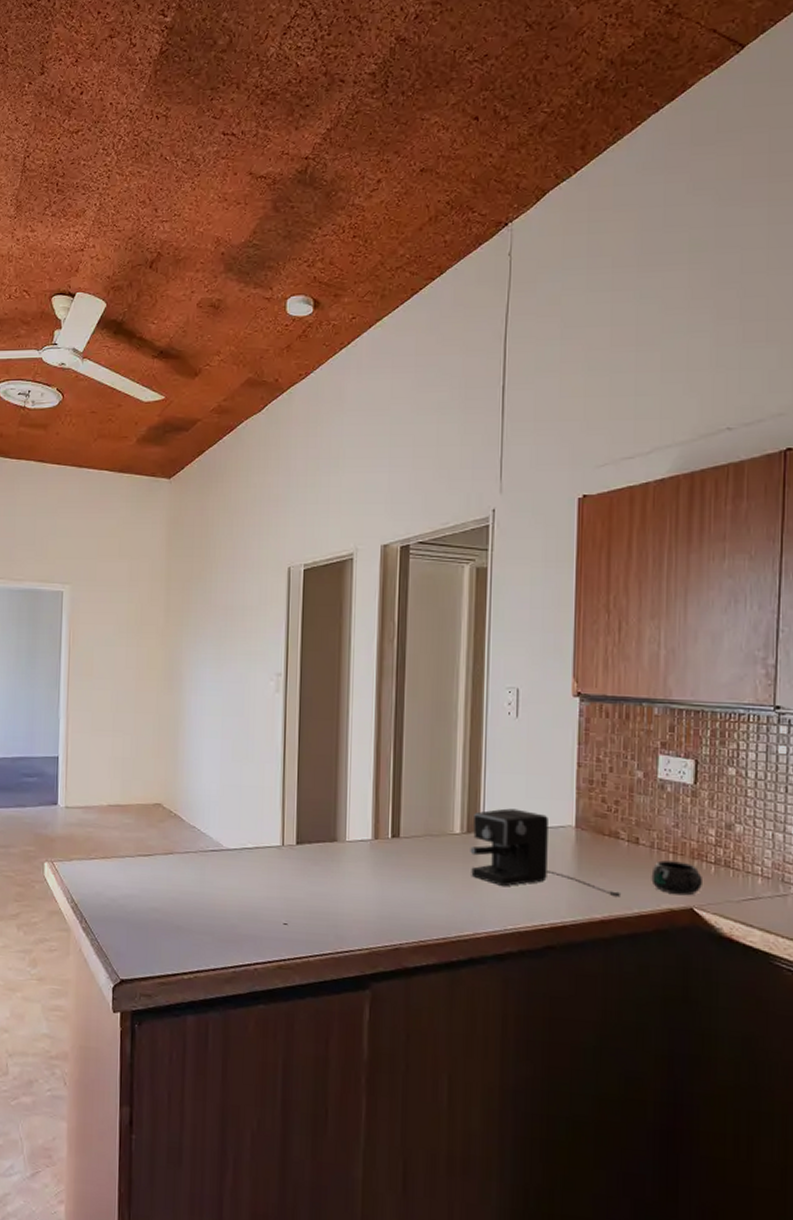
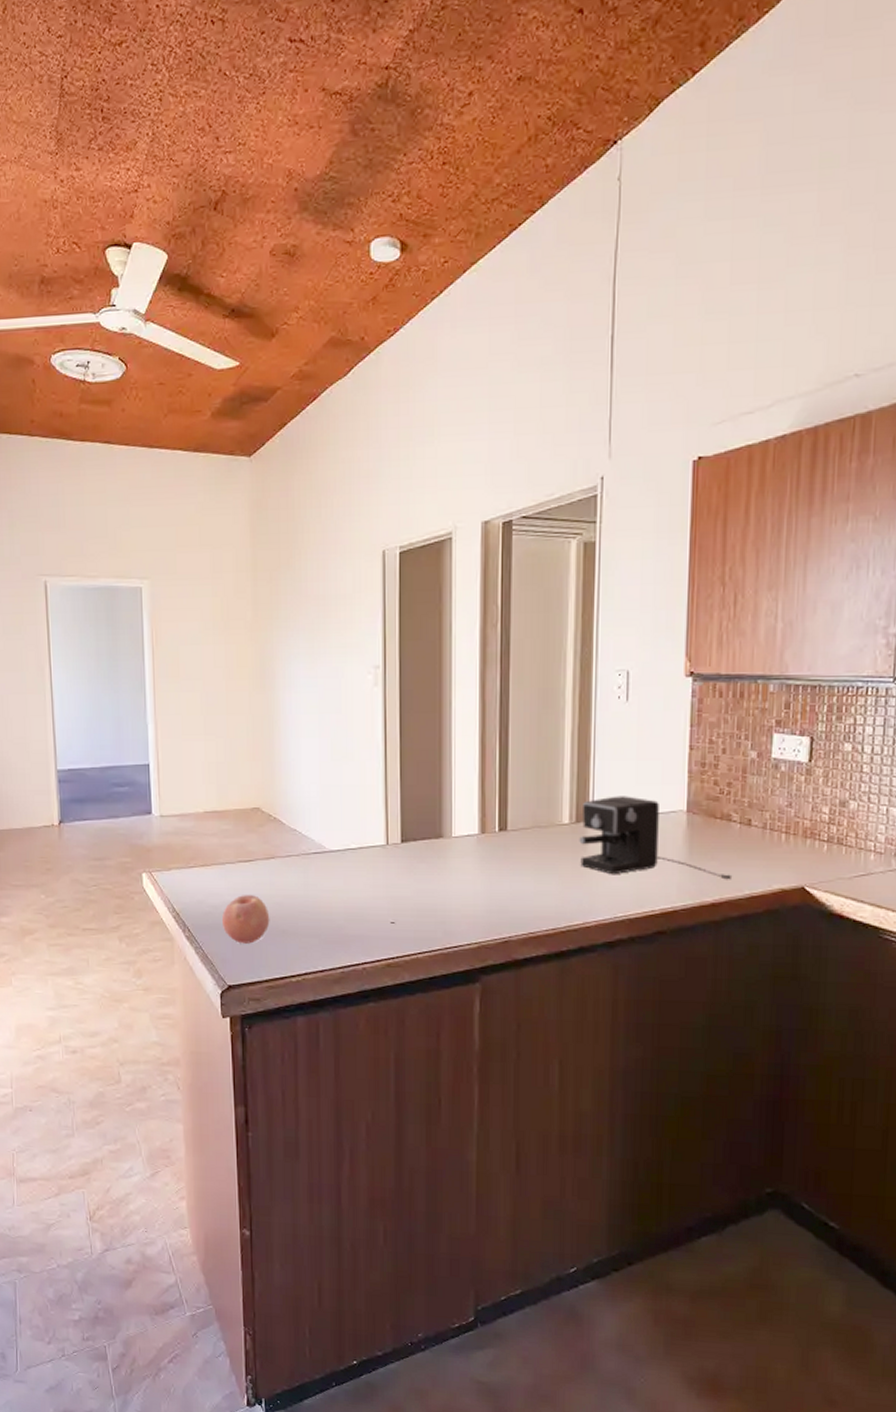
fruit: none [118,889,166,938] -> present [221,895,270,944]
mug: present [651,860,702,896] -> none [763,841,814,875]

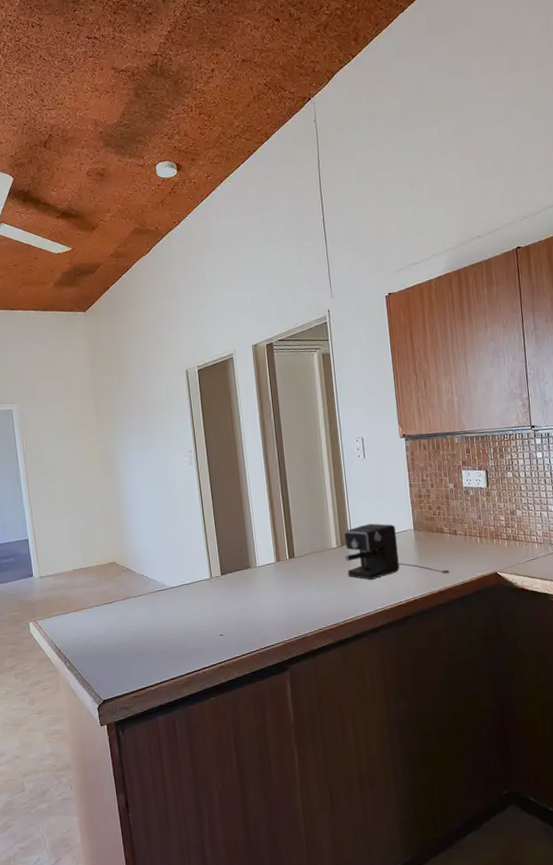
fruit: present [221,895,270,944] -> none [93,628,131,667]

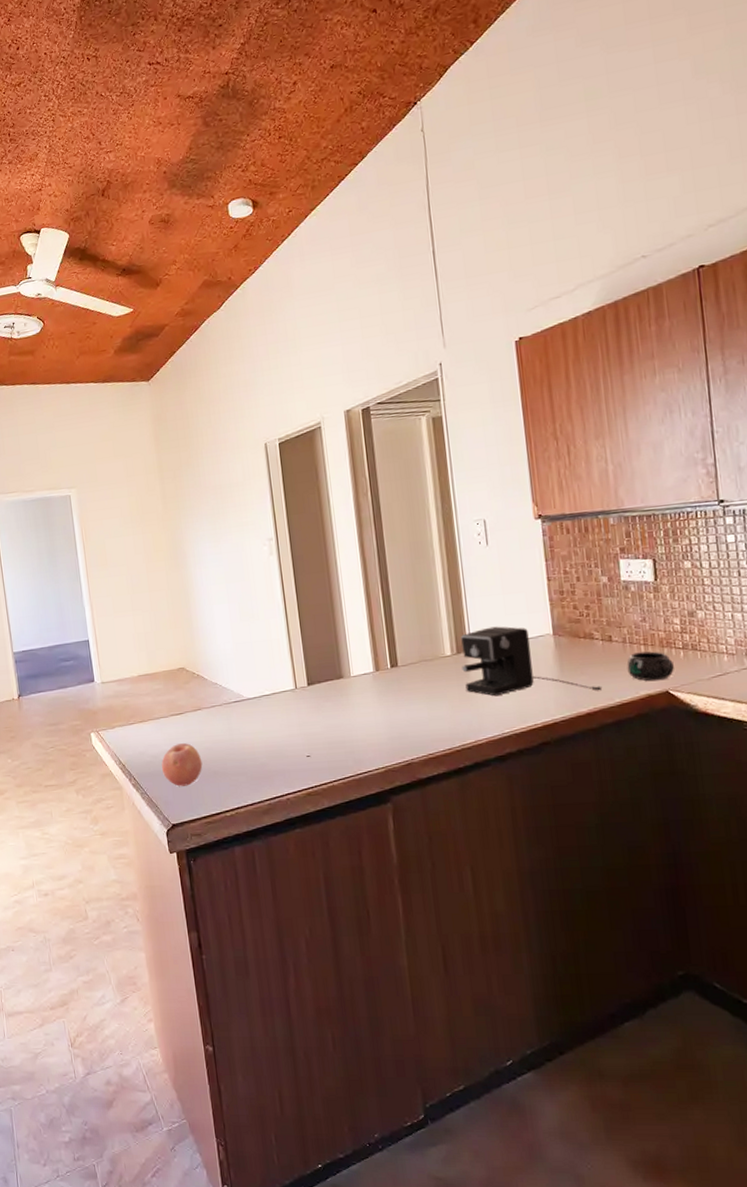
fruit: none [93,628,131,667] -> present [161,743,203,787]
mug: none [467,542,501,565] -> present [626,651,674,681]

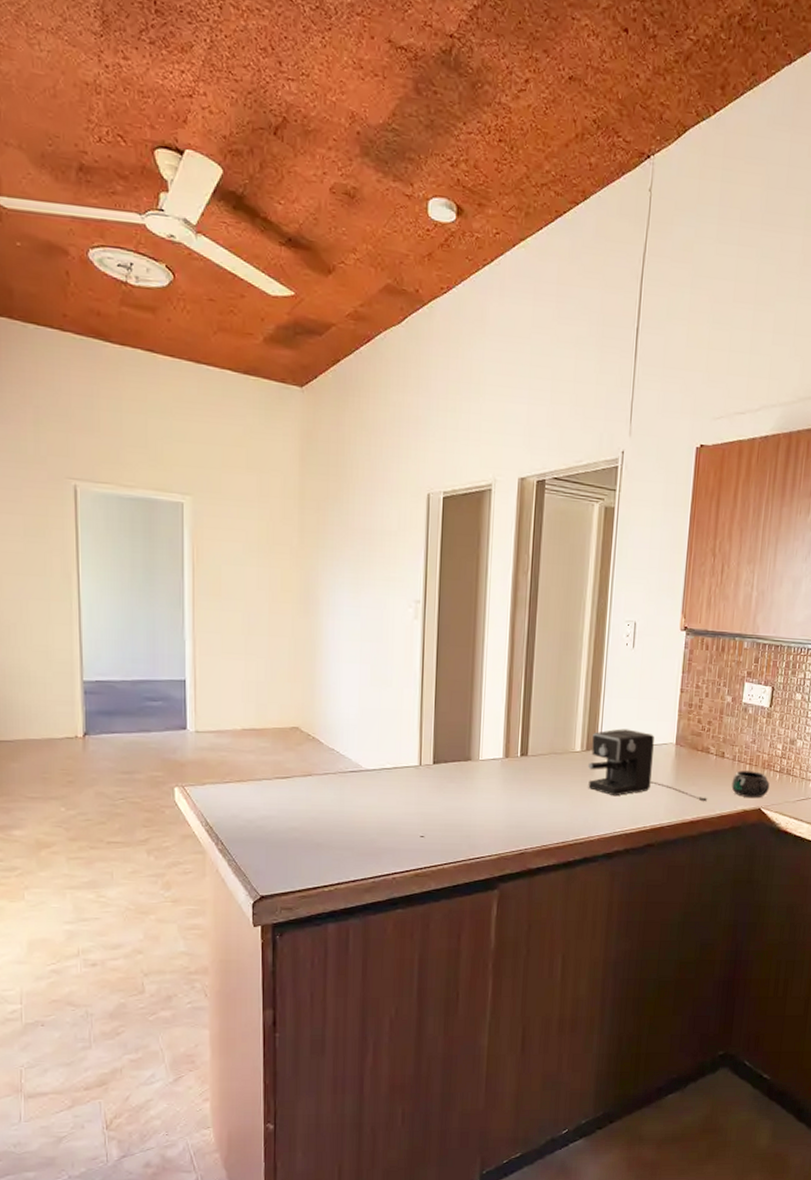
fruit: present [161,743,203,787] -> none [256,810,305,856]

